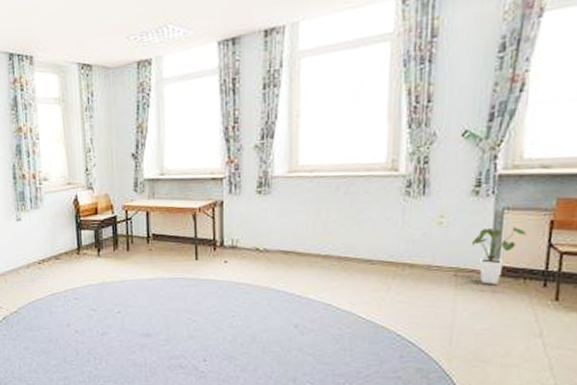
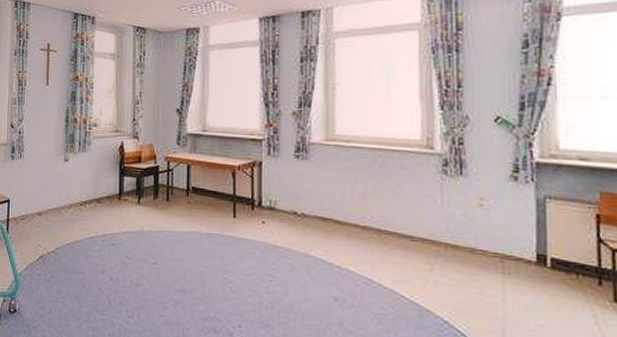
house plant: present [471,226,526,284] -> none [515,215,572,277]

